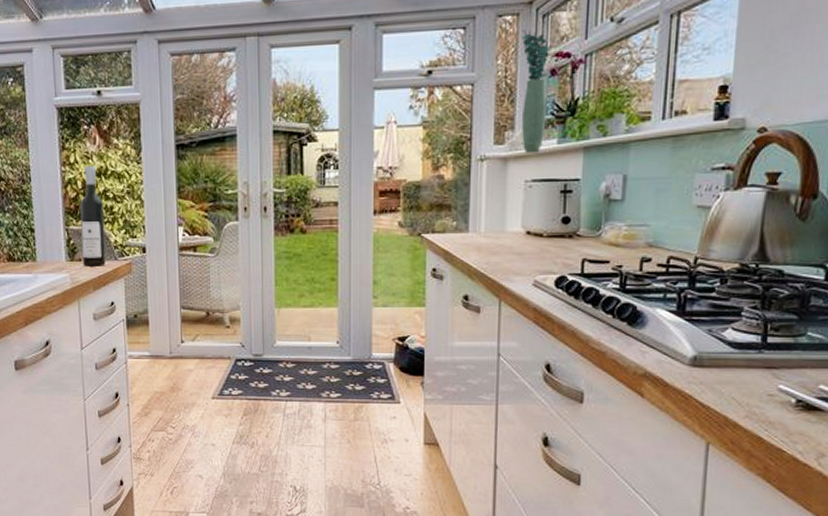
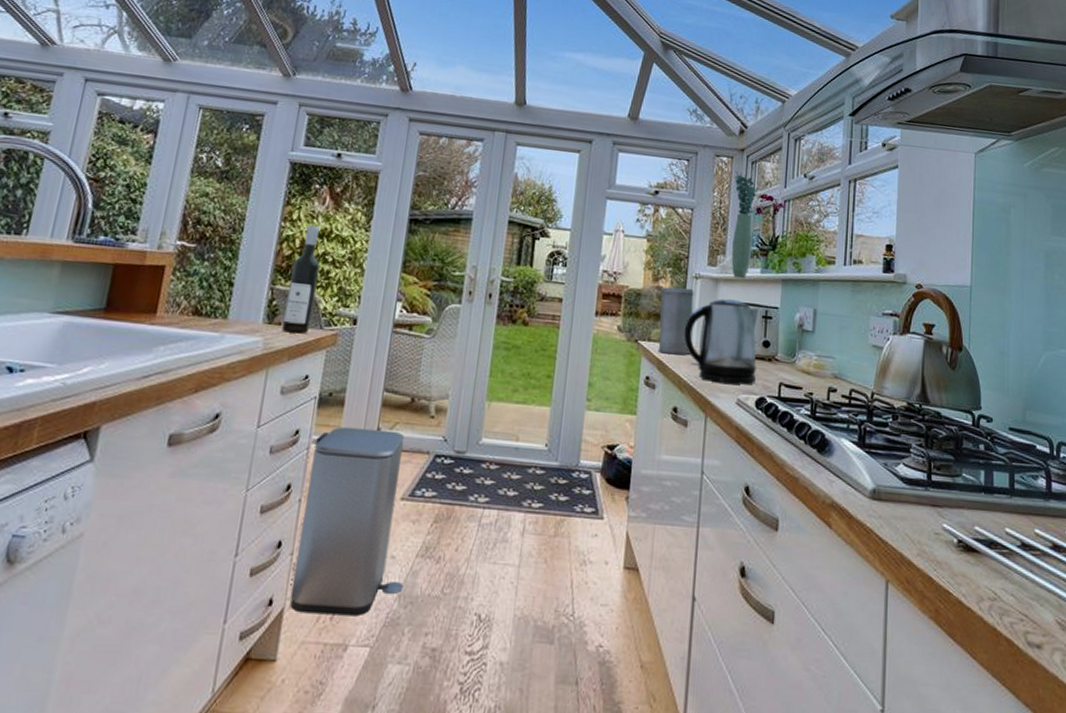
pedal bin: none [131,342,226,491] -> present [290,426,404,616]
canister: none [442,172,480,244] -> present [657,286,694,356]
kettle: none [471,178,556,267] -> present [683,298,759,385]

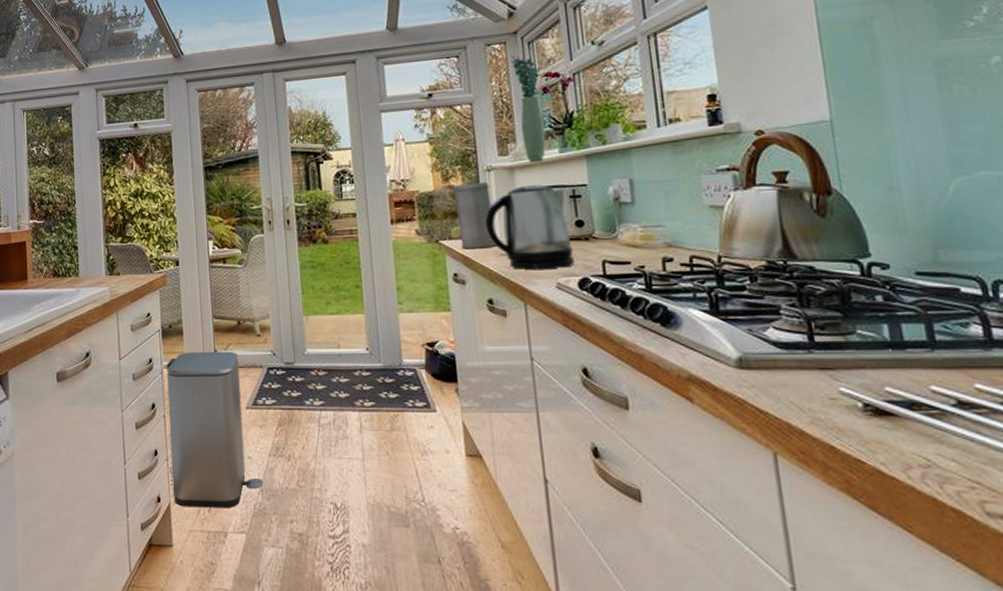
bottle: present [282,225,321,334] -> none [119,188,142,280]

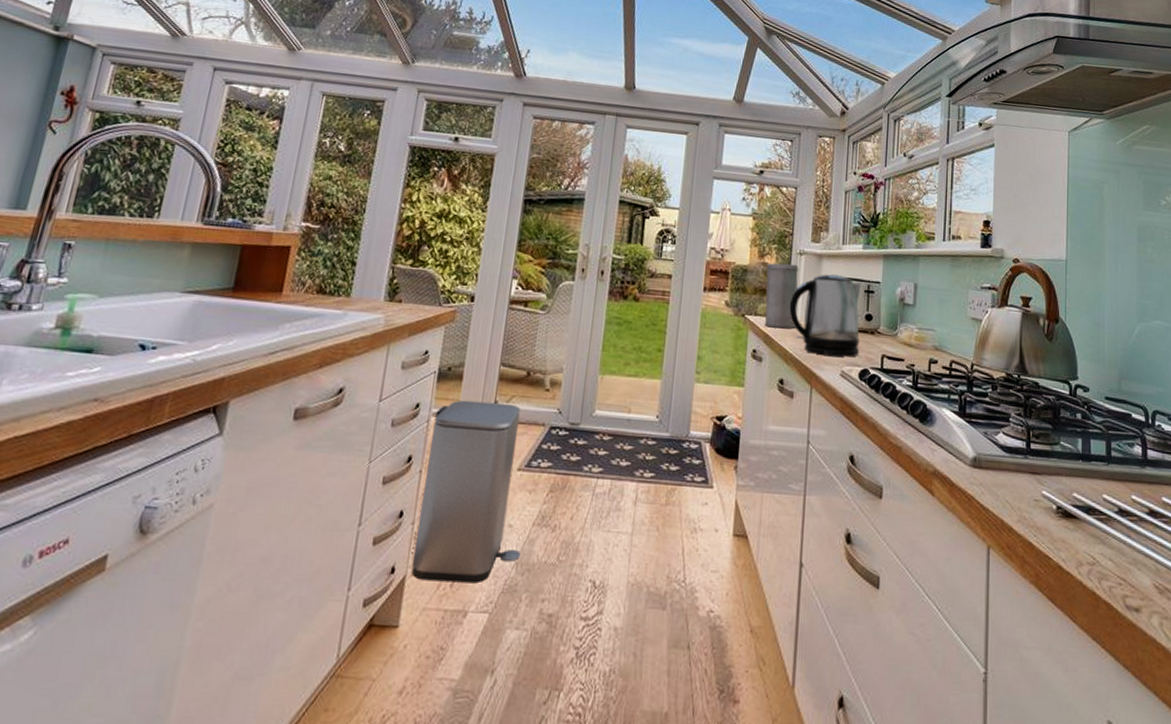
vase: present [511,55,546,163] -> none [834,151,859,255]

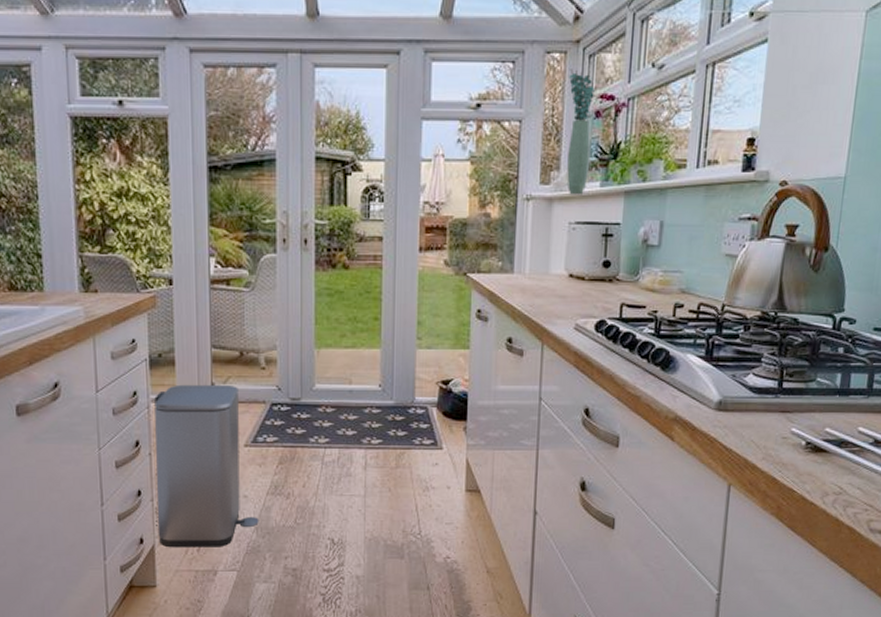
canister: present [764,263,799,329] -> none [488,211,526,285]
kettle: present [789,274,861,357] -> none [516,220,598,310]
vase: none [834,151,859,255] -> present [567,69,596,195]

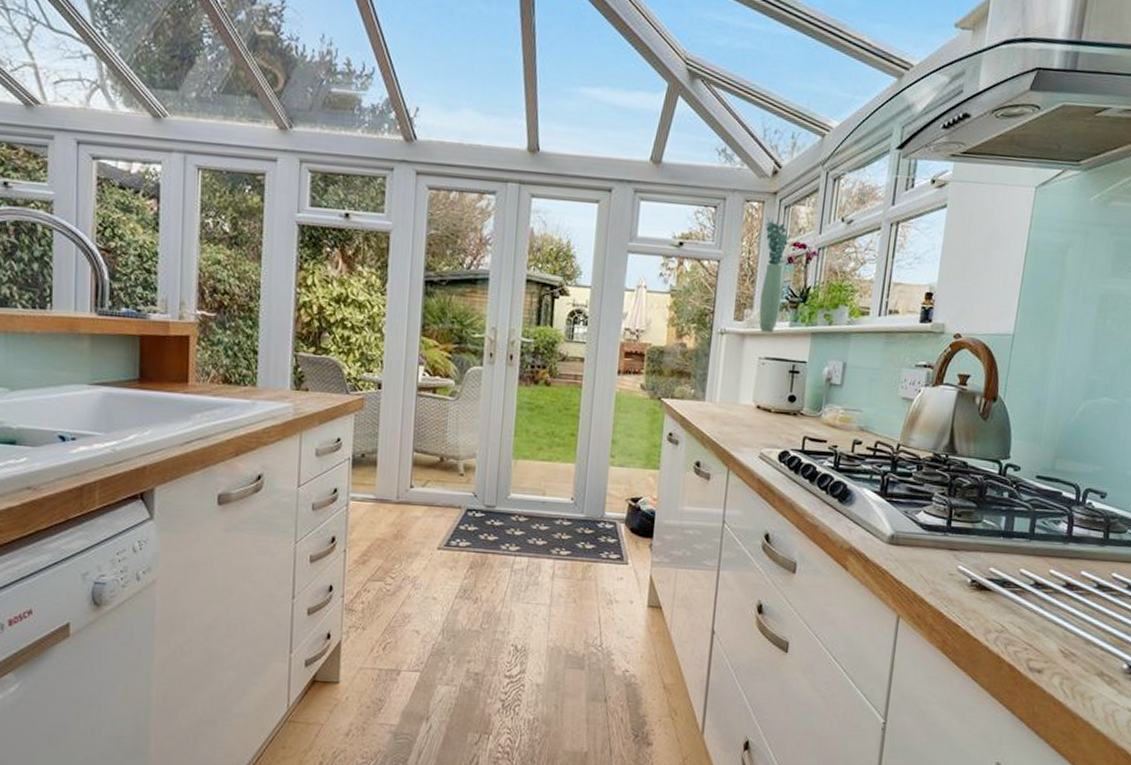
pedal bin: present [154,384,259,548] -> none [345,484,446,647]

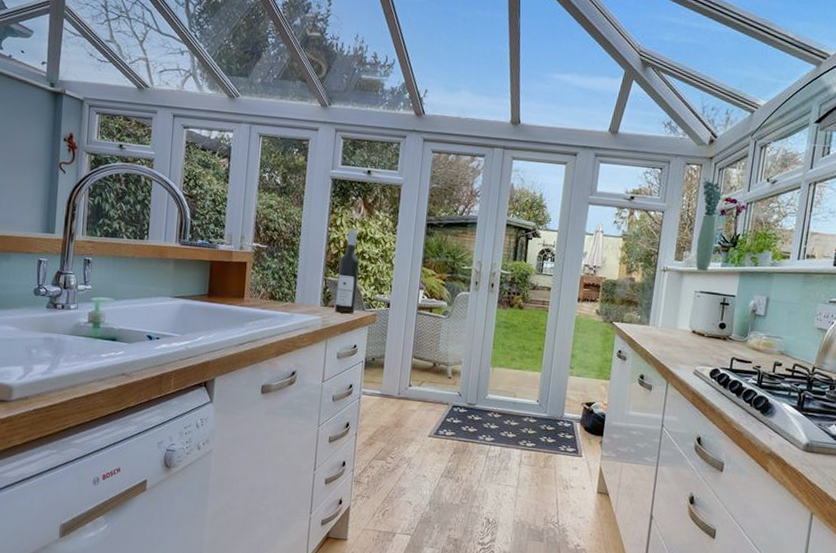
bottle: none [310,290,340,399] -> present [335,229,360,314]

